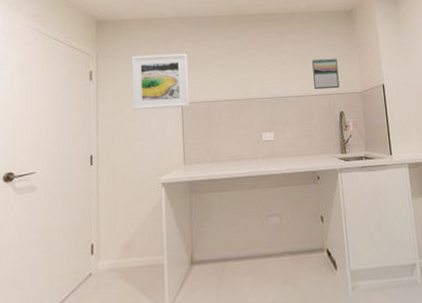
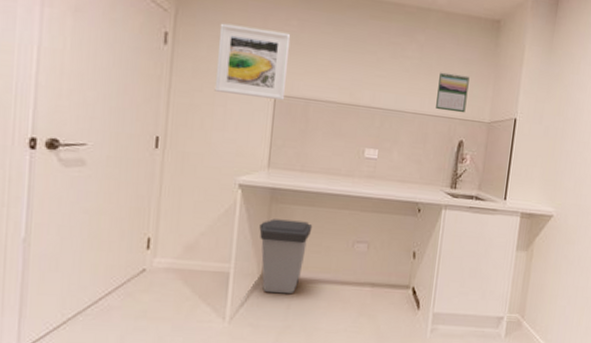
trash can: none [184,205,229,277] -> present [259,219,313,294]

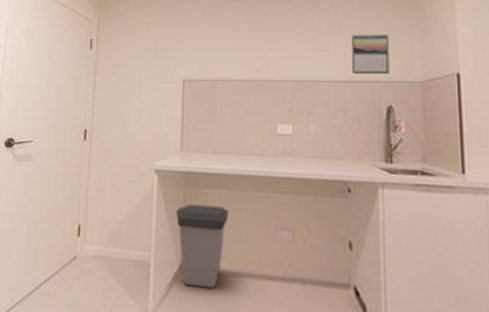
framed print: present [214,23,291,101] -> none [130,22,194,86]

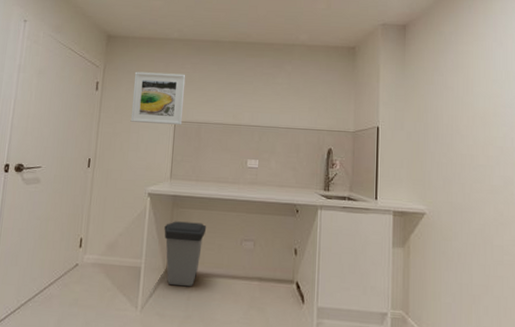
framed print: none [130,22,194,86] -> present [130,71,186,126]
calendar: present [352,33,390,75] -> none [305,93,333,125]

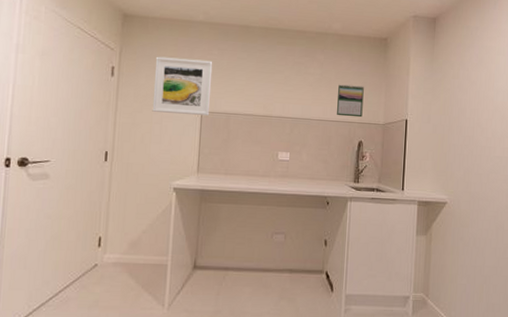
trash can: present [164,221,207,287] -> none [191,216,237,282]
calendar: none [305,93,333,125] -> present [337,84,364,118]

